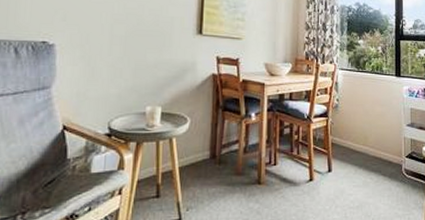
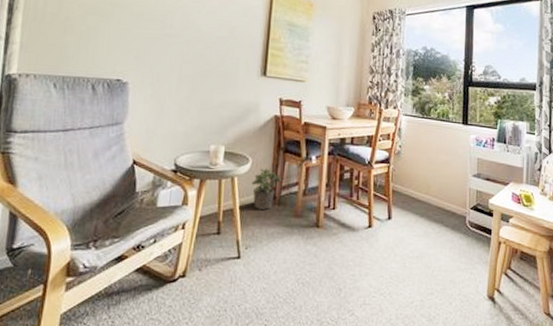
potted plant: none [191,126,222,169] -> present [251,167,282,210]

